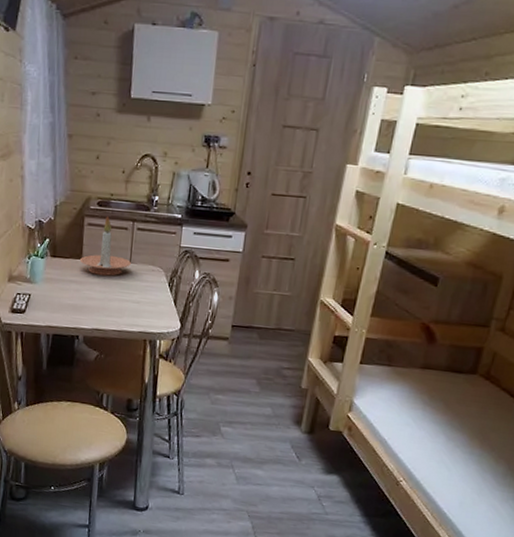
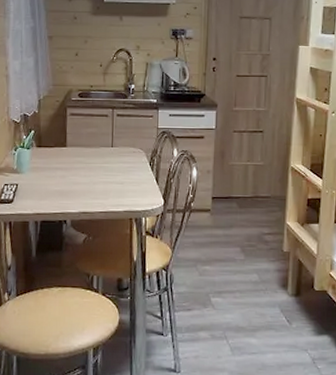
candle holder: present [80,216,131,276] -> none [65,106,113,161]

